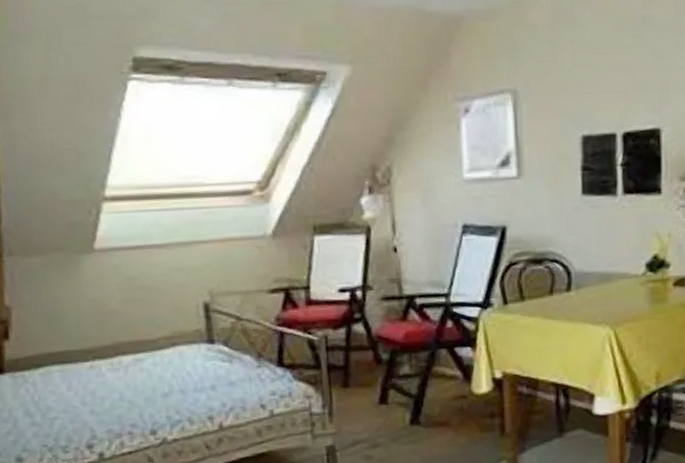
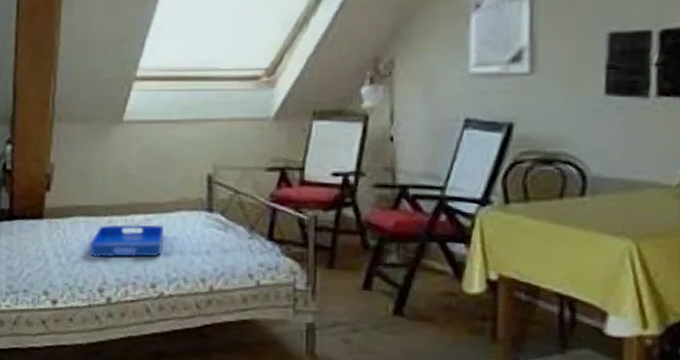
serving tray: none [69,364,161,411] -> present [89,224,165,258]

